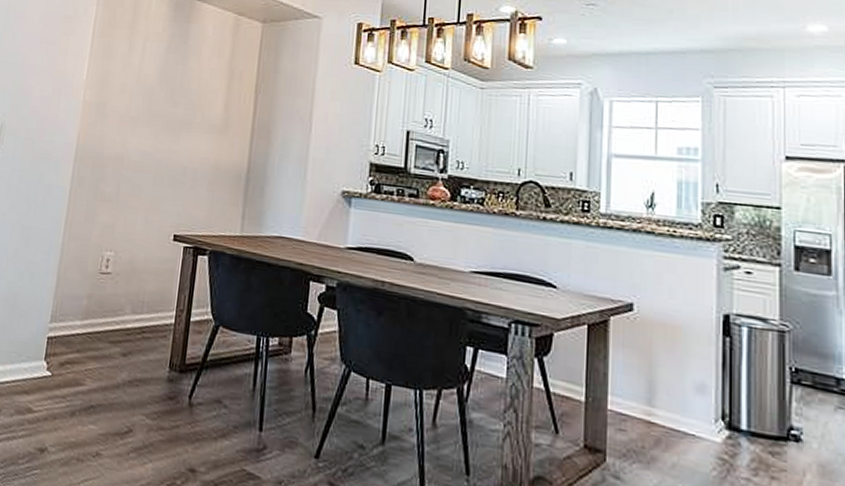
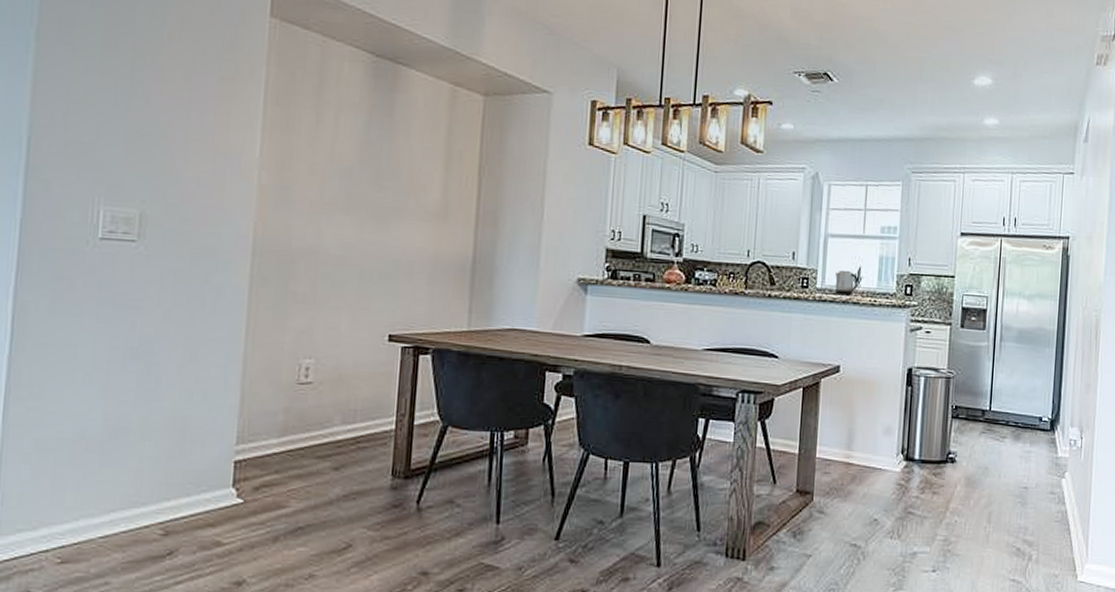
kettle: none [622,194,652,224] -> present [834,270,859,296]

